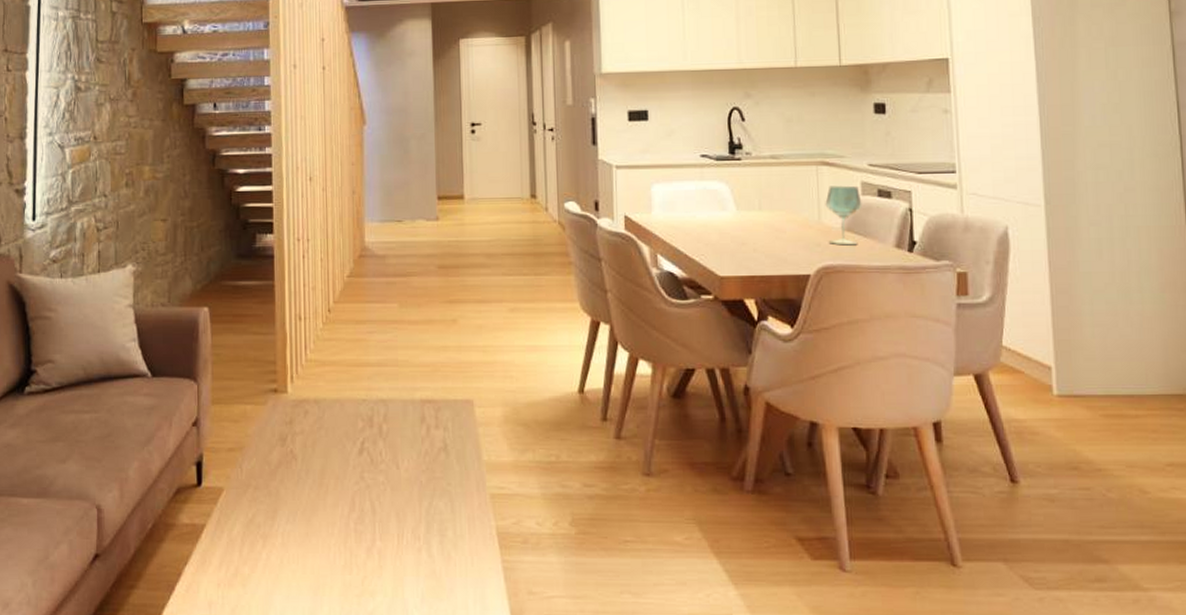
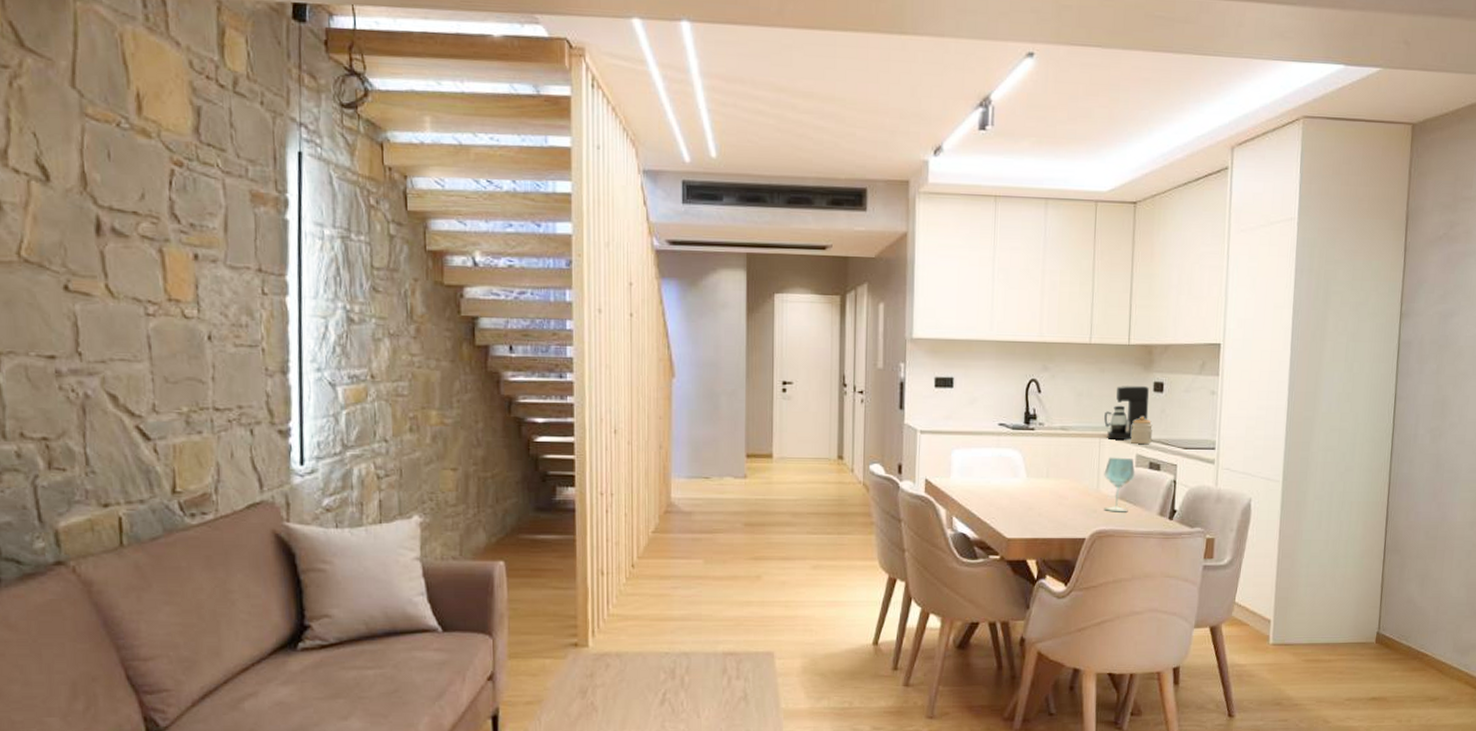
coffee maker: none [820,107,871,167] -> present [1104,385,1149,440]
jar: none [851,140,878,171] -> present [1130,416,1153,445]

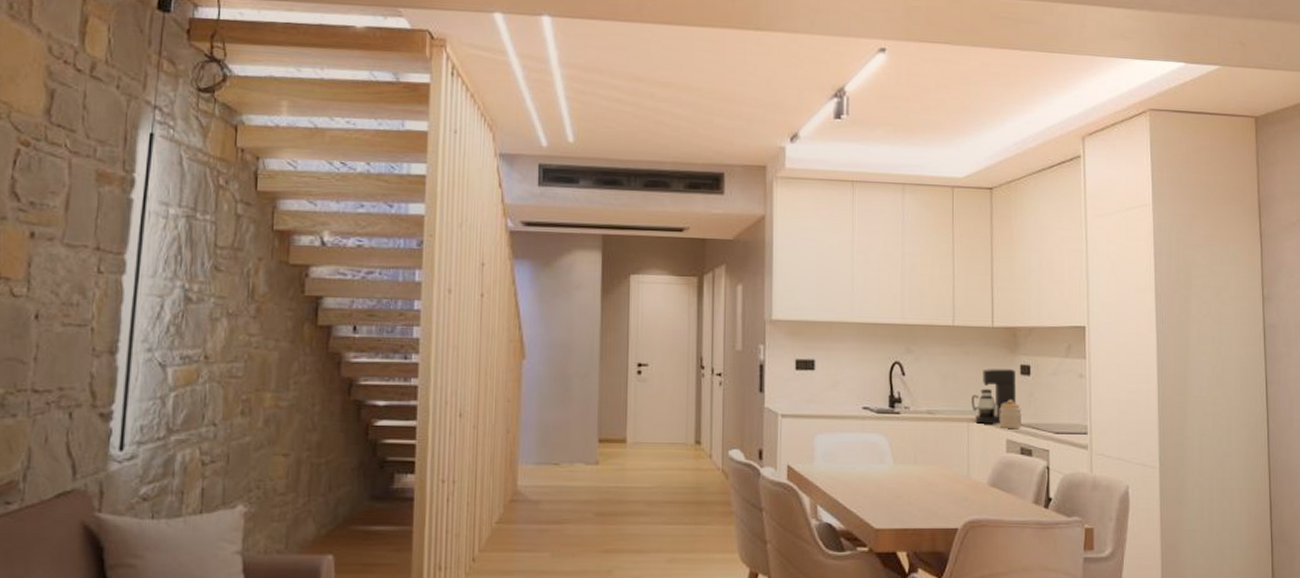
wine glass: present [1104,457,1135,512] -> none [974,442,1007,501]

